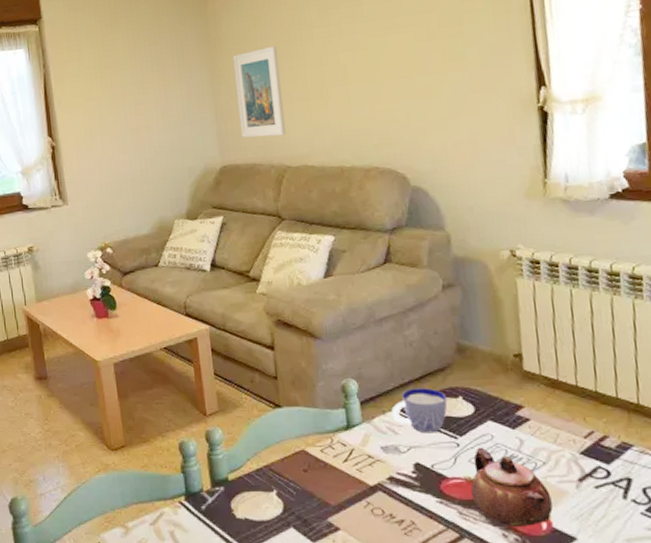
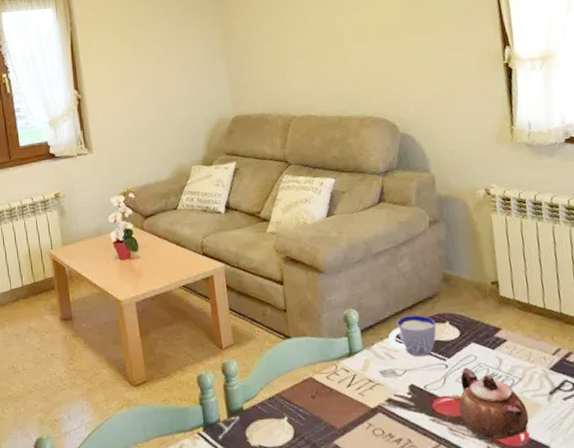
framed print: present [233,45,286,138] -> none [243,8,291,91]

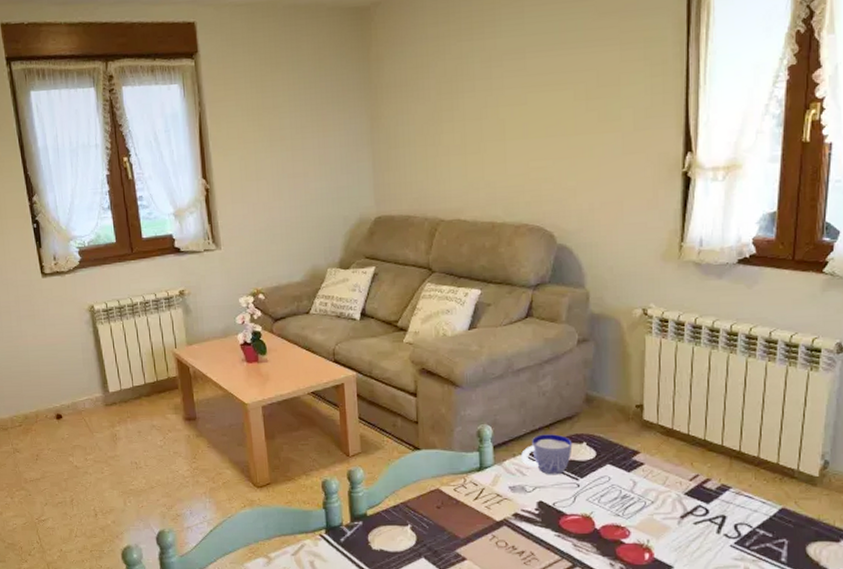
teapot: present [459,367,529,439] -> none [586,487,656,557]

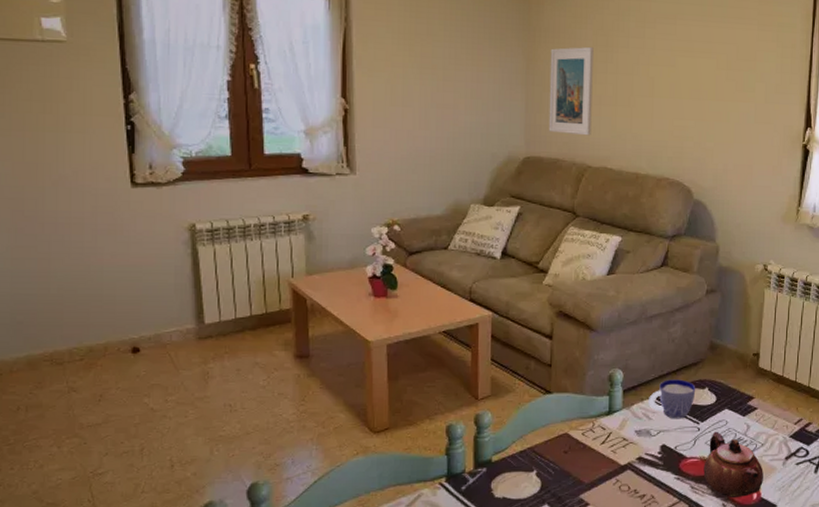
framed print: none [393,95,442,190] -> present [548,46,594,136]
teapot: none [586,487,656,557] -> present [703,431,763,497]

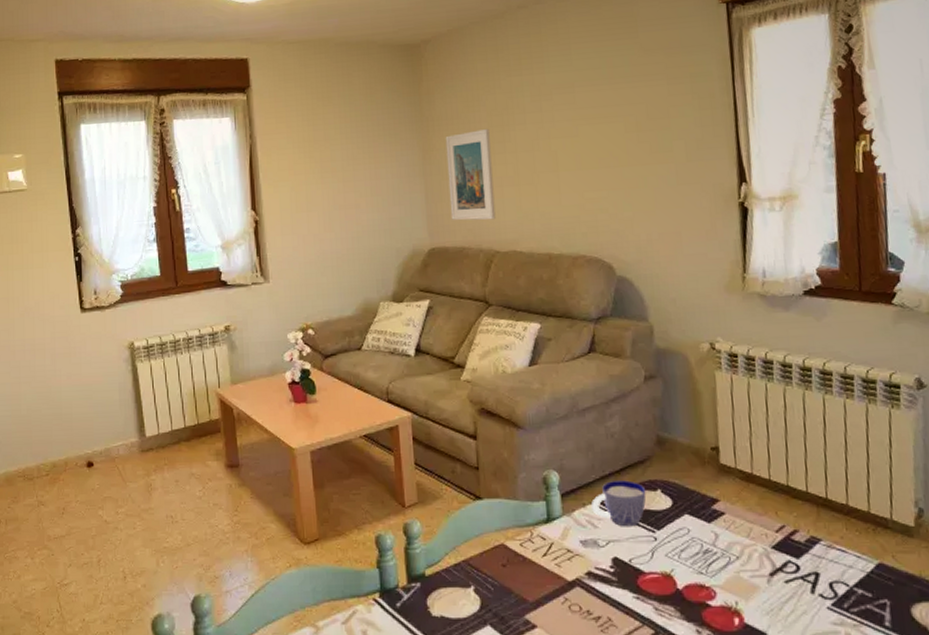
teapot: present [703,431,763,497] -> none [667,541,745,622]

